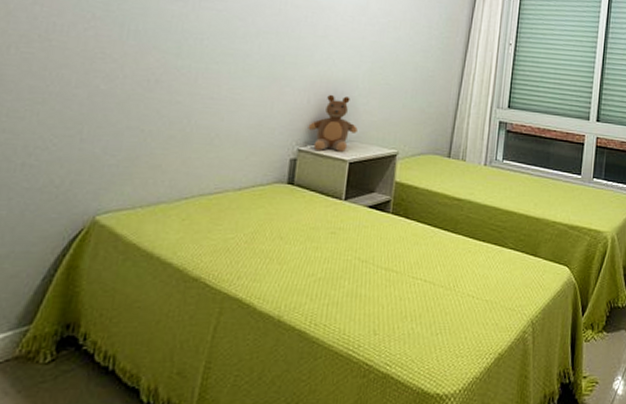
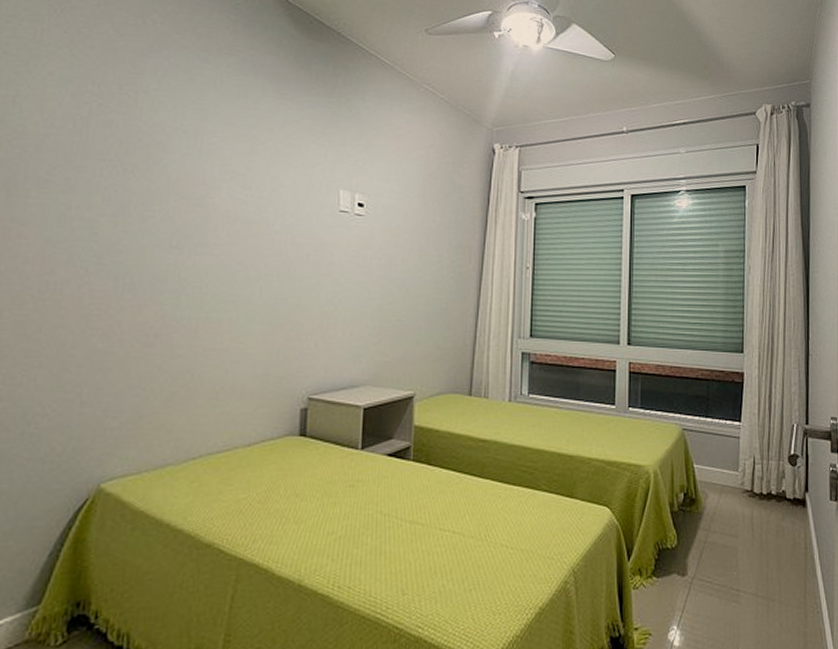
teddy bear: present [308,94,358,152] -> none [317,336,370,397]

